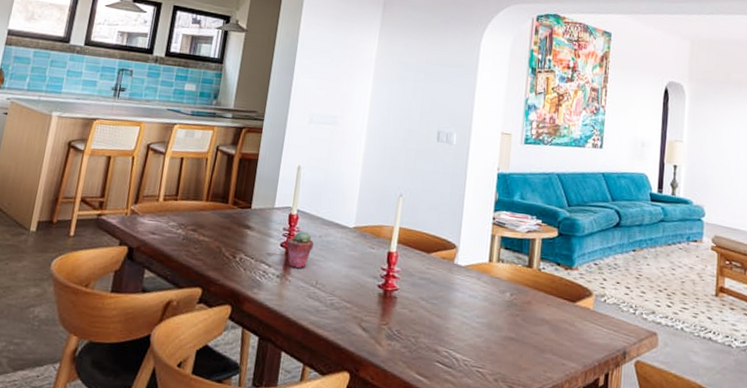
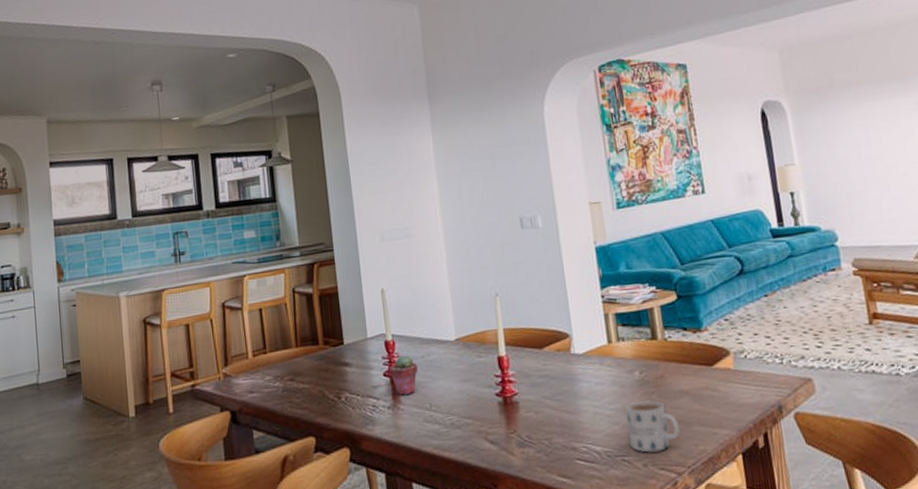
mug: none [486,320,534,371] -> present [625,400,681,453]

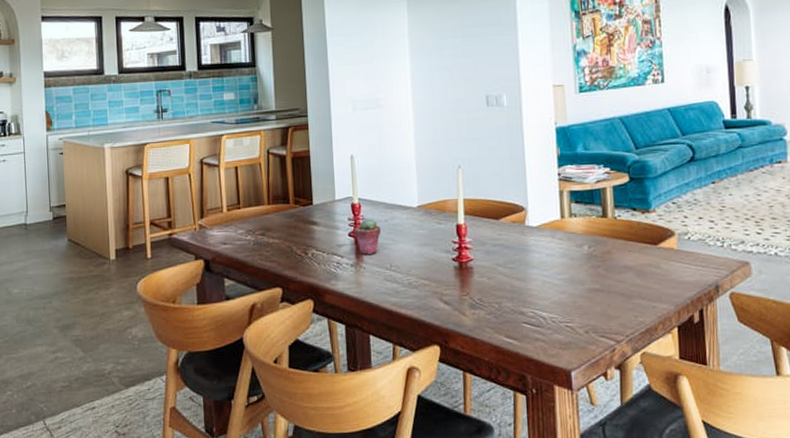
mug: present [625,400,681,453] -> none [572,273,622,321]

